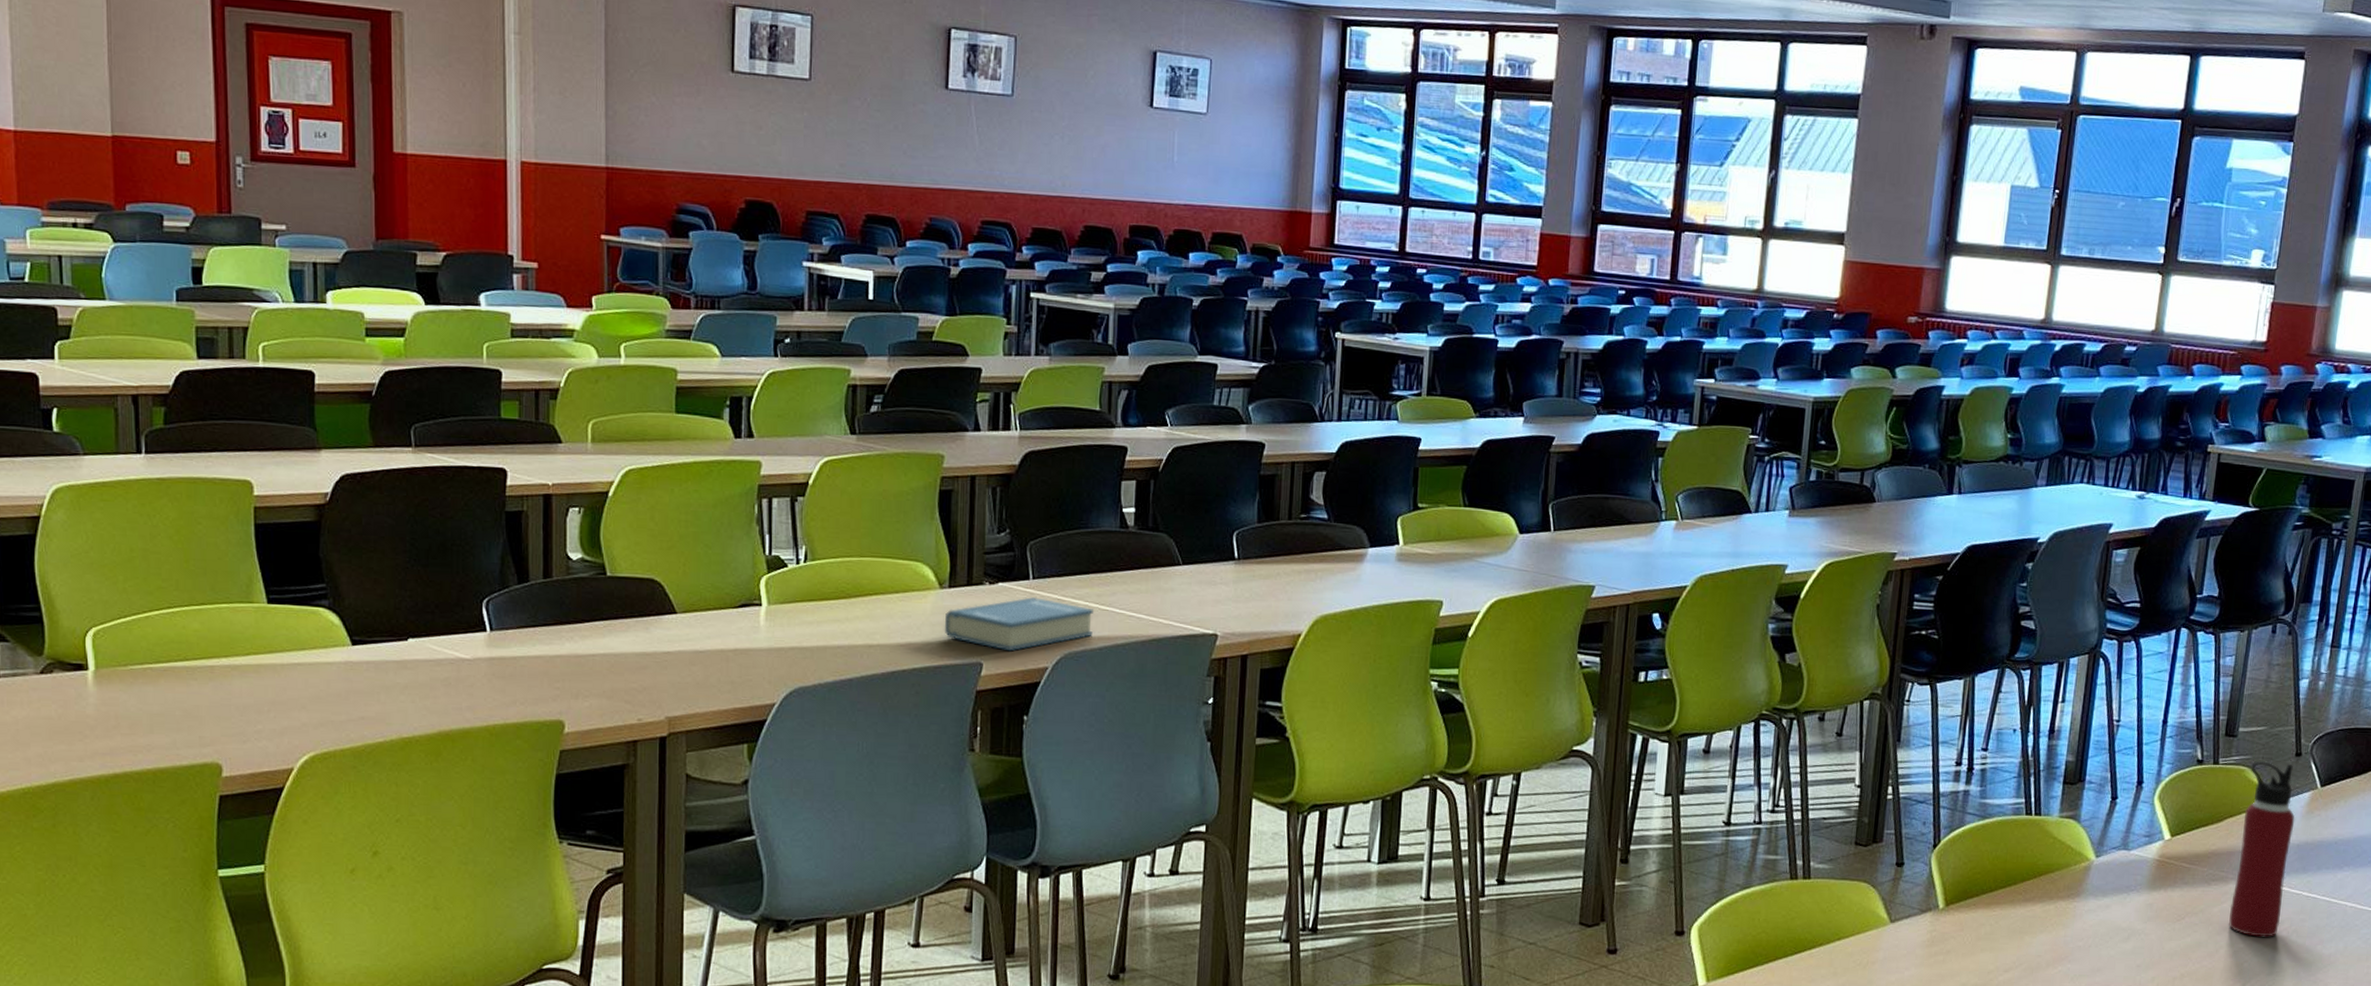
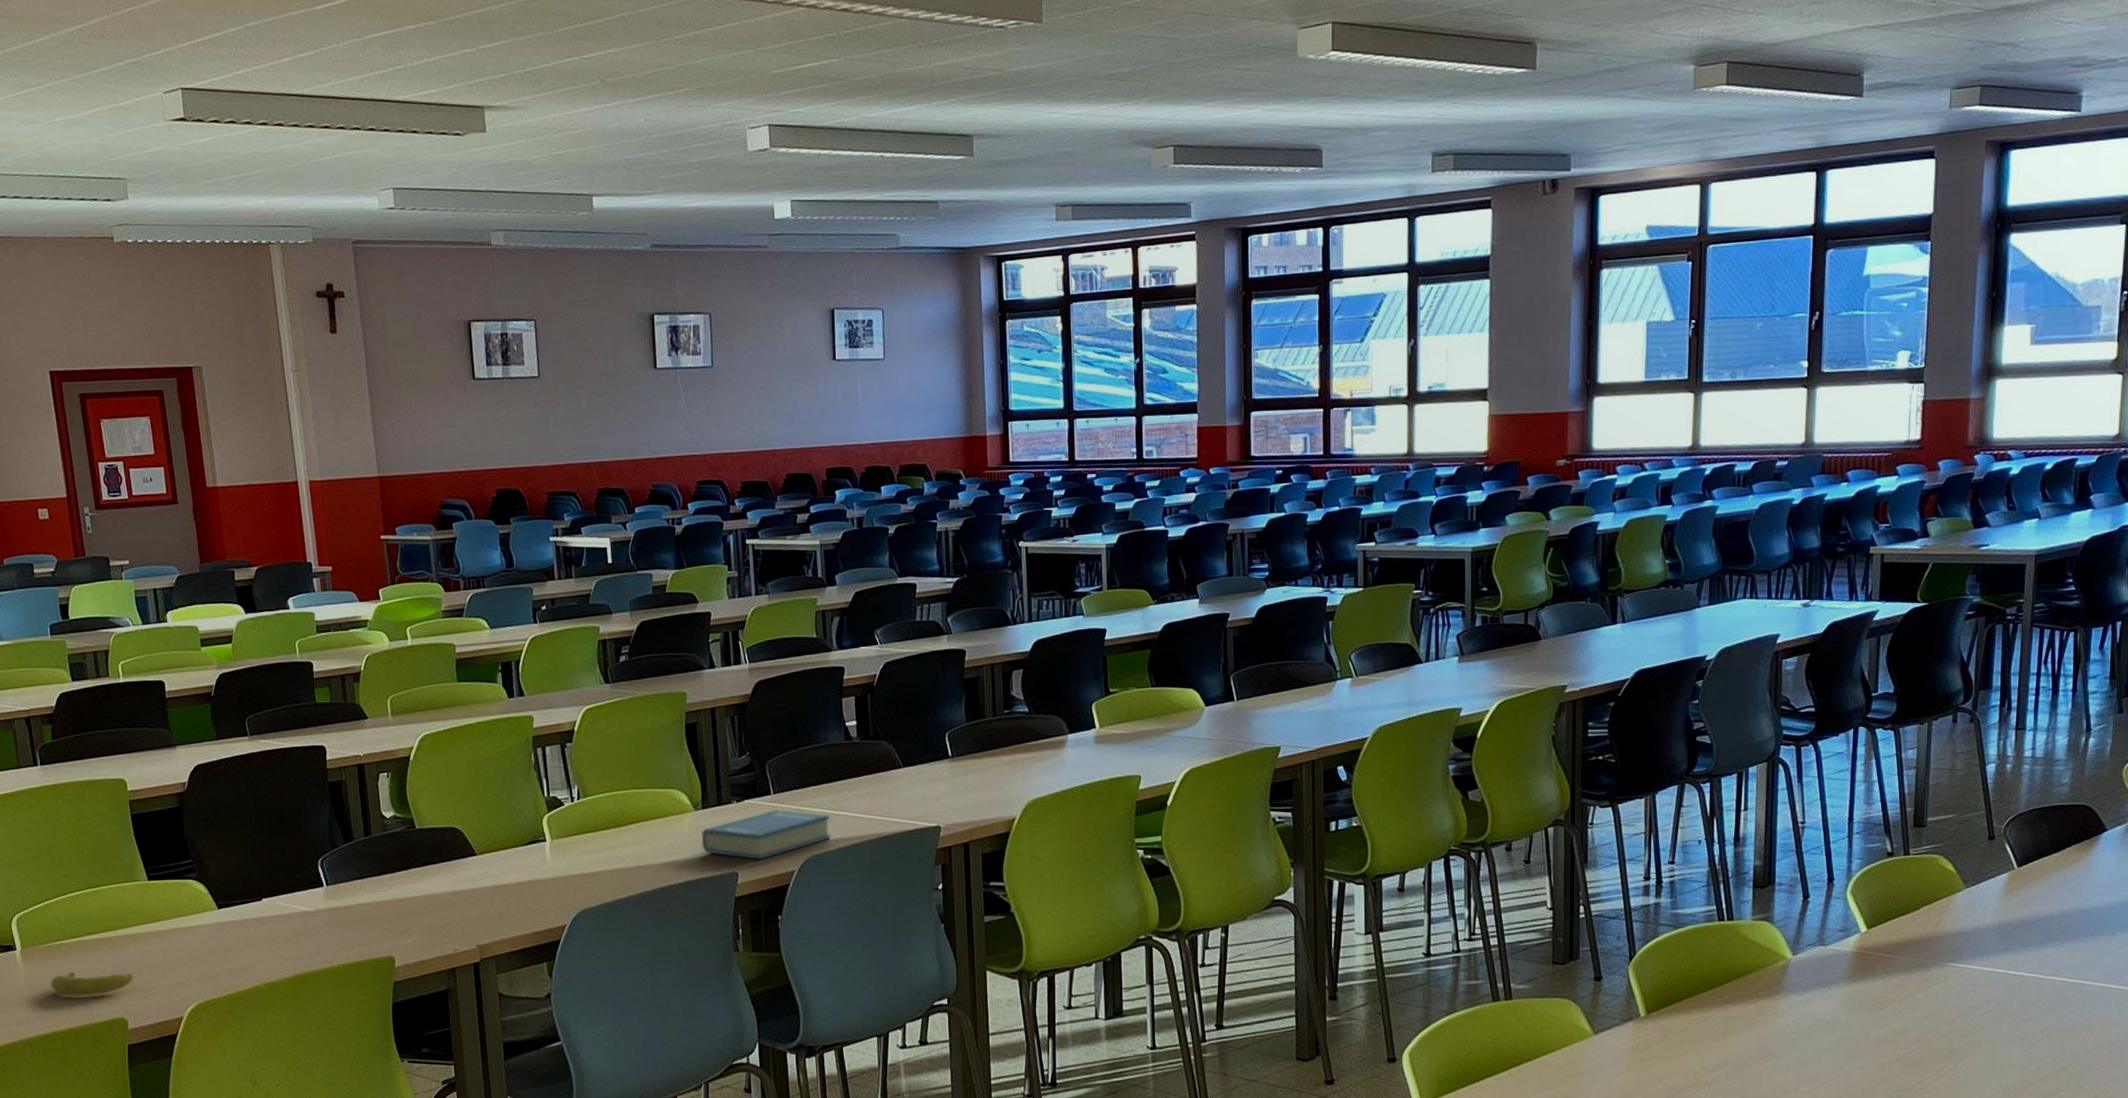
fruit: none [128,702,236,734] -> present [50,971,134,997]
water bottle: present [2229,761,2295,937] -> none [1934,847,1994,1018]

